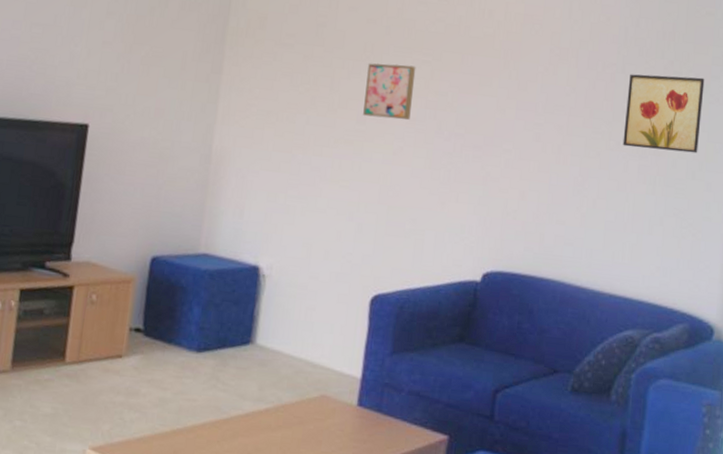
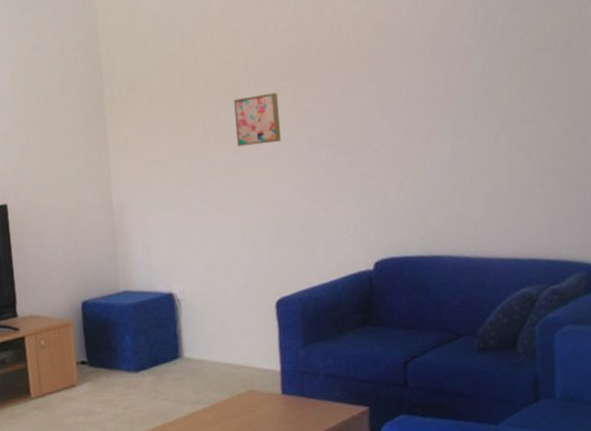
wall art: present [622,74,705,154] -> none [486,39,569,121]

